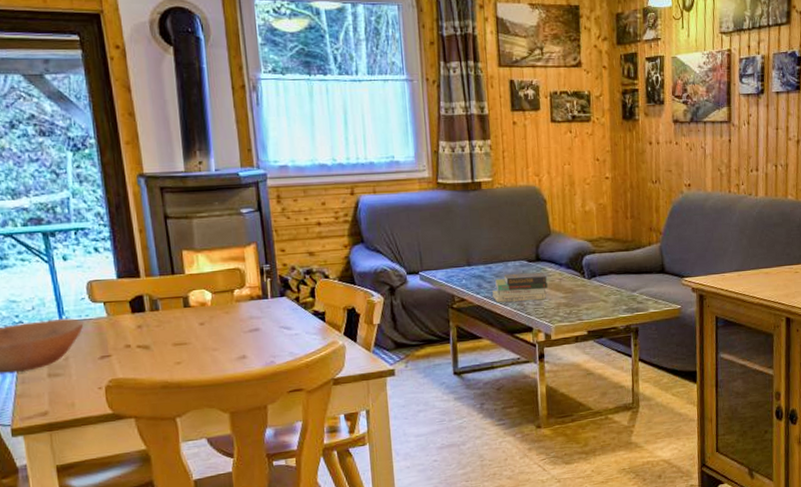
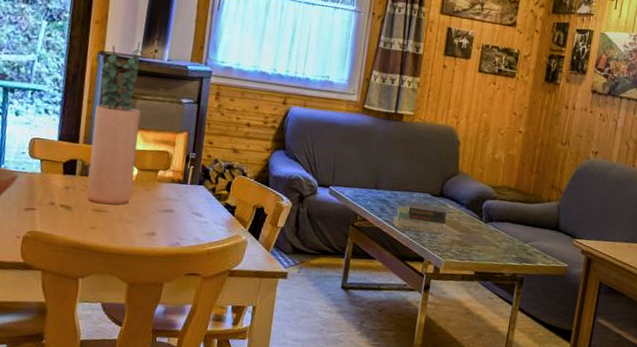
vase: none [145,156,212,337] -> present [87,41,143,205]

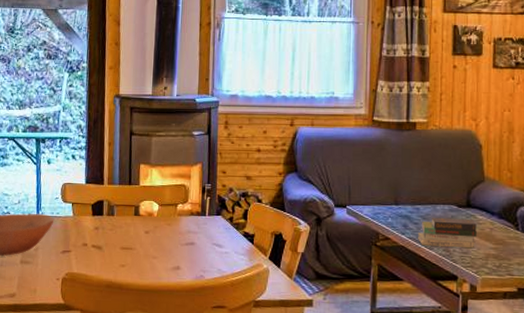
vase: present [87,41,143,205] -> none [114,81,157,242]

